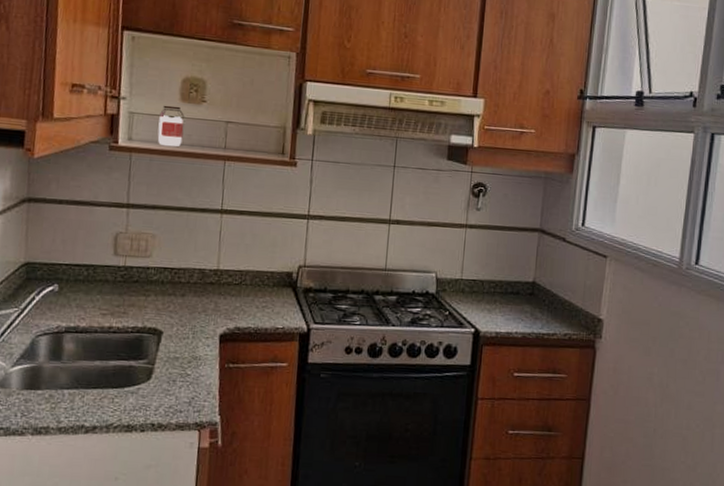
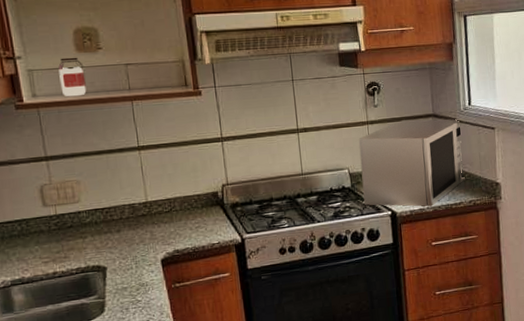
microwave: none [447,230,571,332] -> present [358,119,466,208]

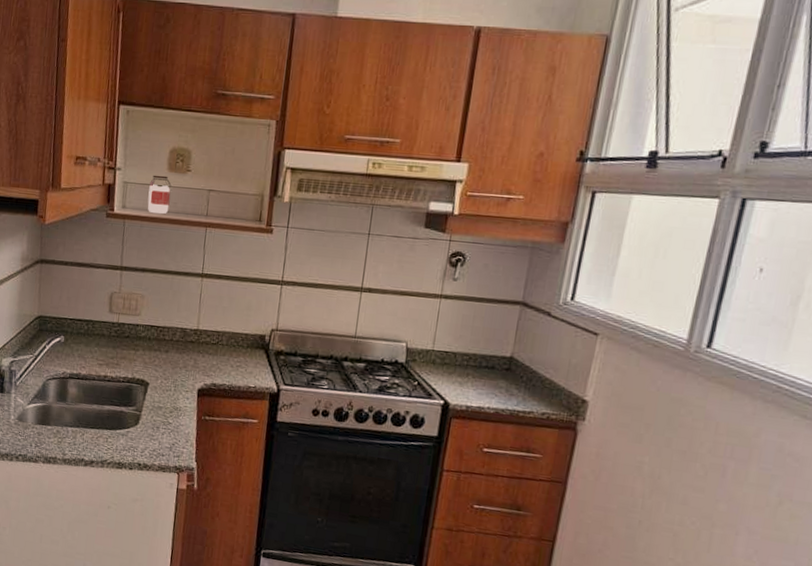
microwave: present [358,119,466,208] -> none [415,301,557,408]

